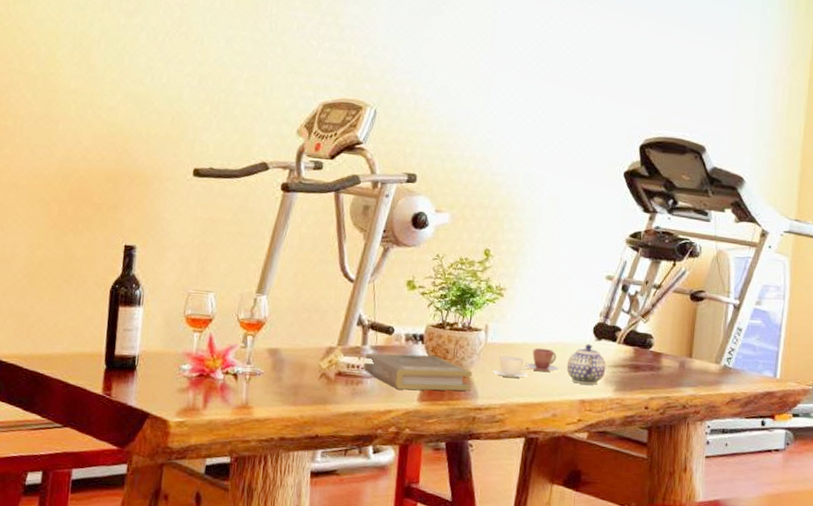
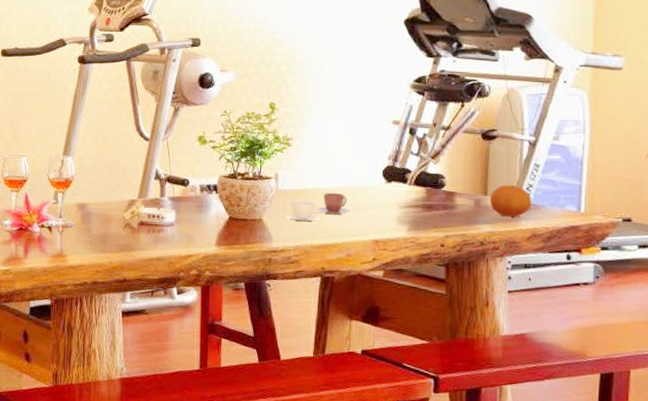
book: present [362,353,473,391] -> none [162,203,266,236]
teapot: present [566,344,606,385] -> none [358,187,398,225]
fruit: none [694,348,733,381] -> present [490,185,532,217]

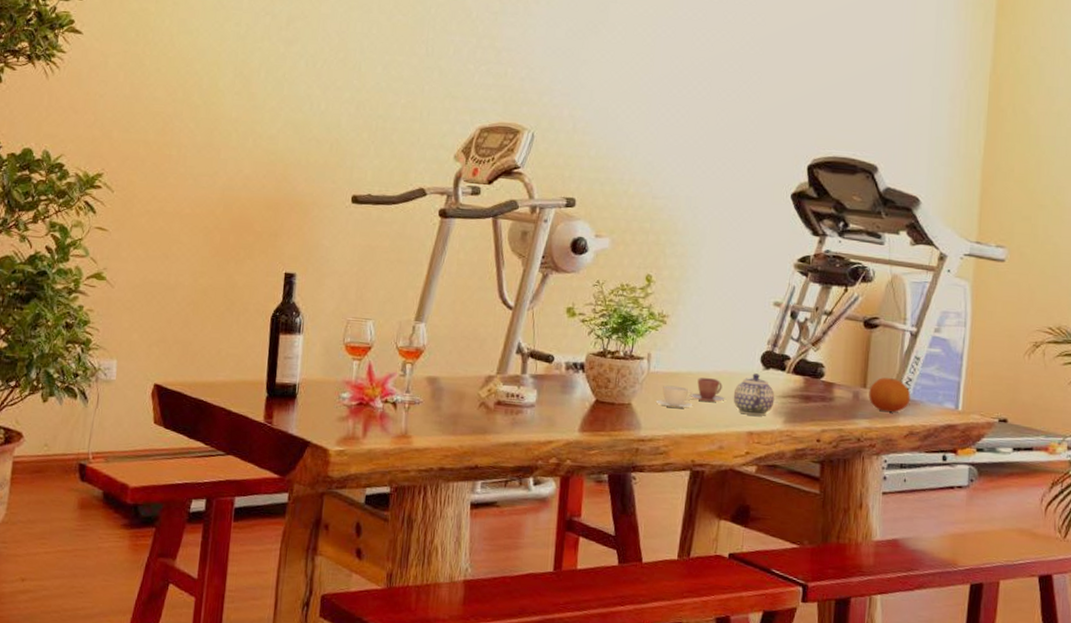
teapot: none [358,187,398,225] -> present [733,373,775,416]

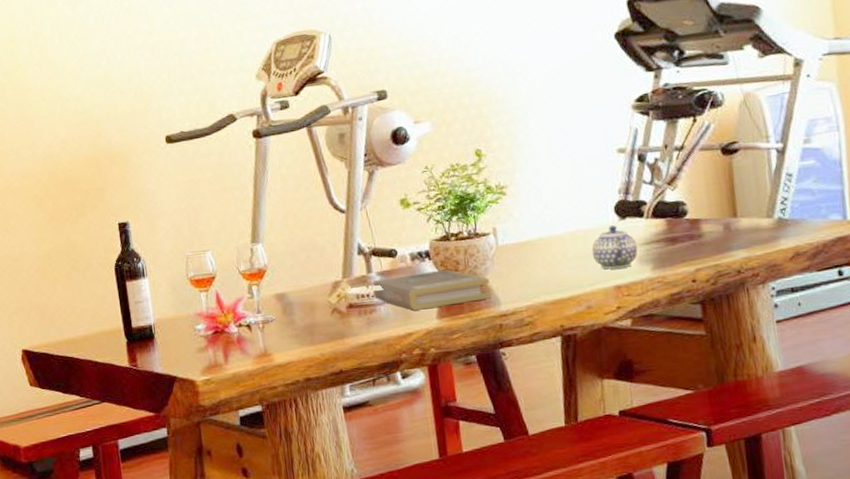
book: none [522,382,635,422] -> present [371,269,492,311]
teacup: present [655,385,693,409] -> none [510,254,551,278]
teacup: present [689,377,725,403] -> none [544,239,584,265]
fruit: present [869,377,911,413] -> none [740,201,790,238]

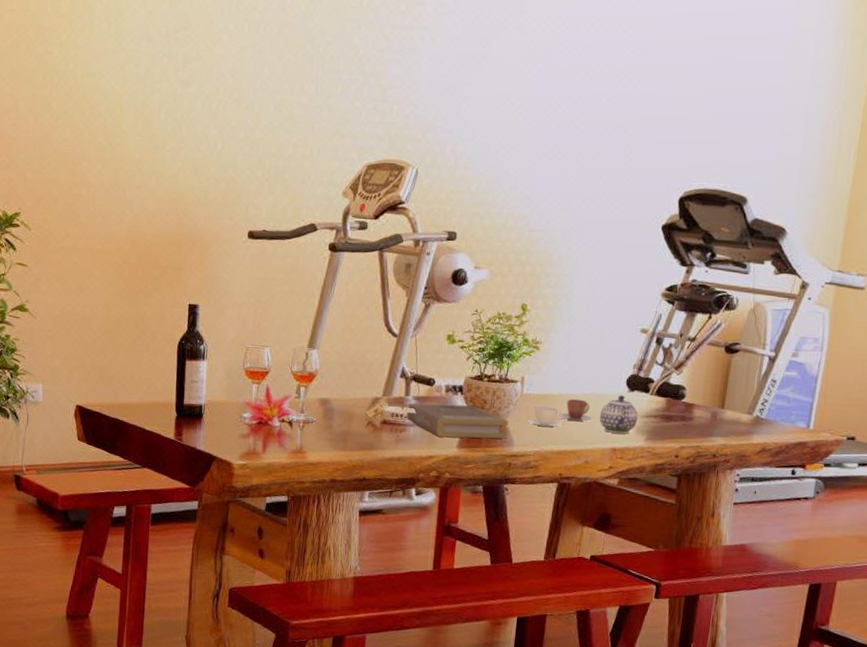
teacup: none [510,254,551,278] -> present [527,406,562,428]
teacup: none [544,239,584,265] -> present [558,398,592,422]

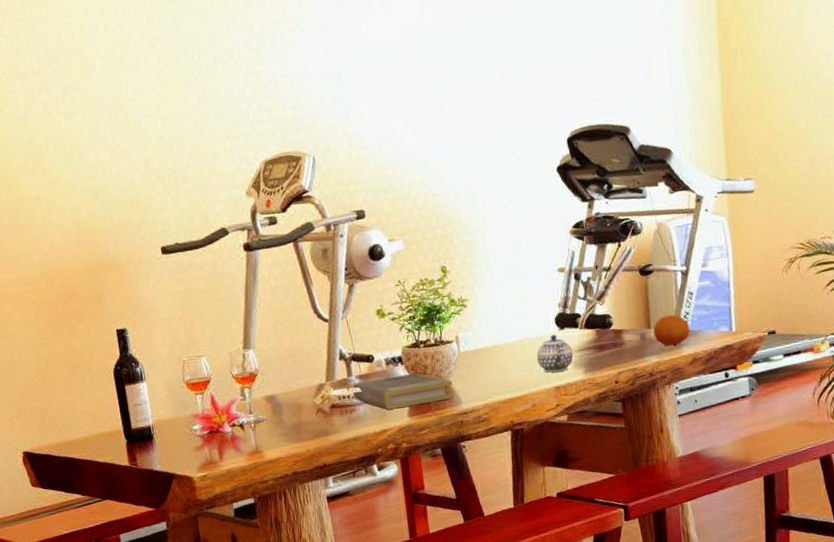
teacup: present [527,406,562,428] -> none [470,359,504,380]
teacup: present [558,398,592,422] -> none [498,346,531,369]
fruit: none [726,399,766,431] -> present [653,315,690,346]

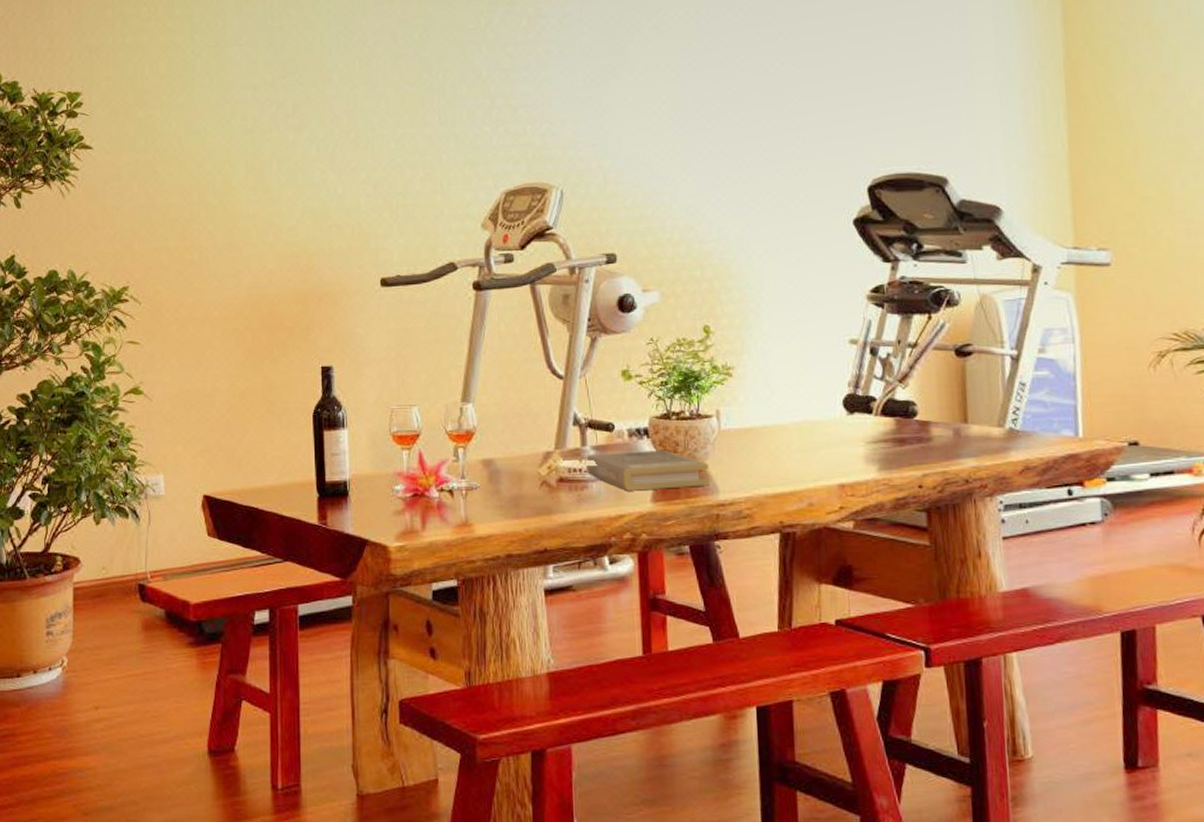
teapot: present [536,335,574,373] -> none [817,420,865,466]
fruit: present [653,315,690,346] -> none [971,409,1021,448]

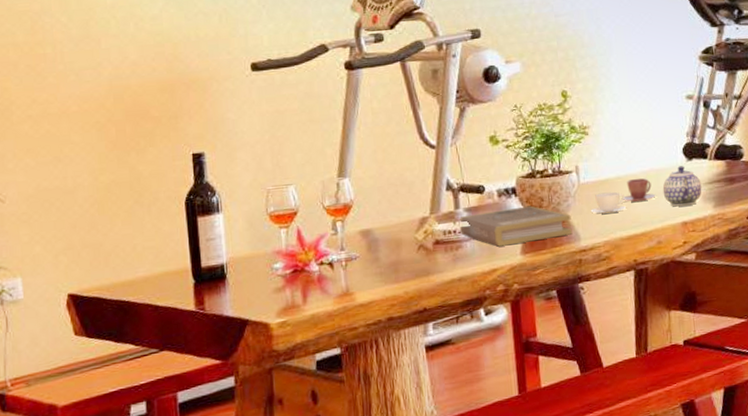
teacup: none [731,442,774,467] -> present [590,191,627,214]
teacup: none [767,429,809,457] -> present [621,178,656,203]
teapot: none [817,420,865,466] -> present [662,166,702,207]

